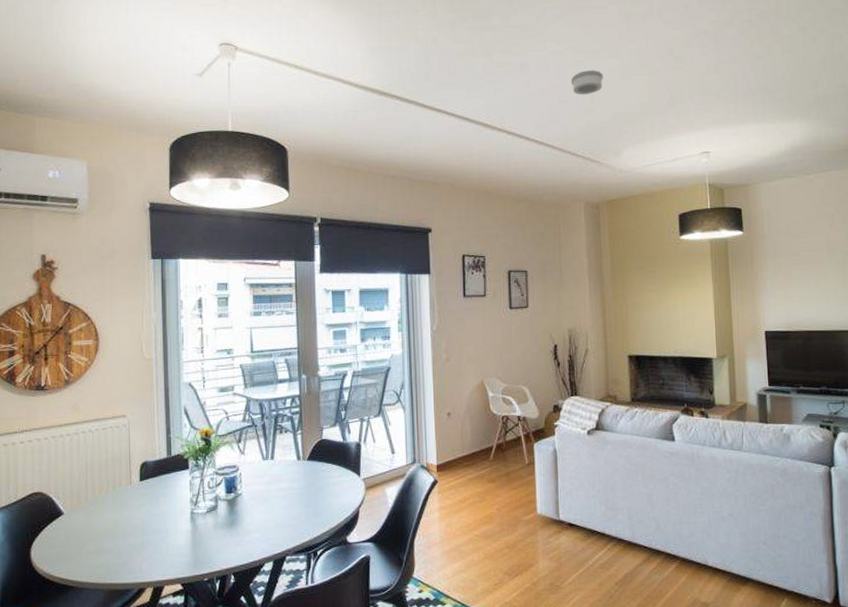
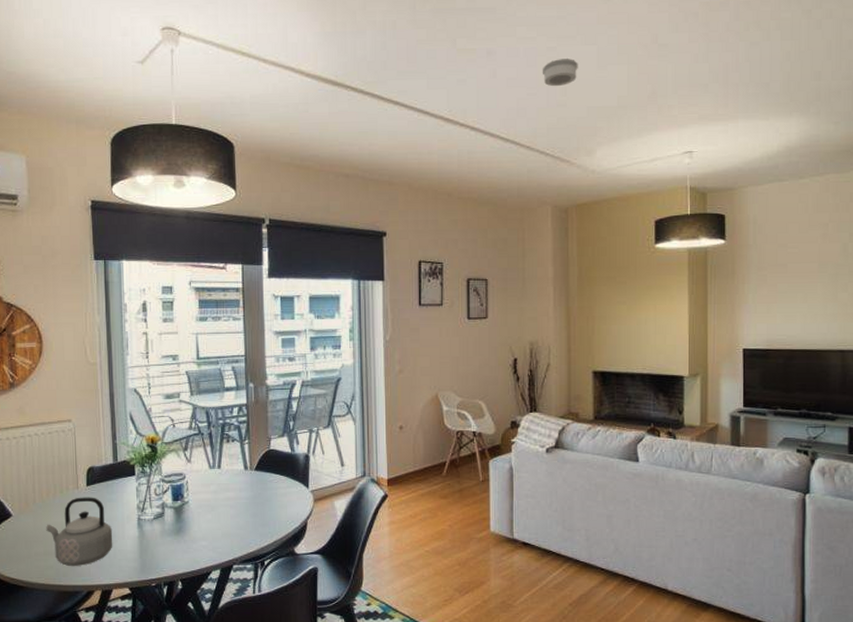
teapot: none [98,492,166,563] -> present [46,497,113,566]

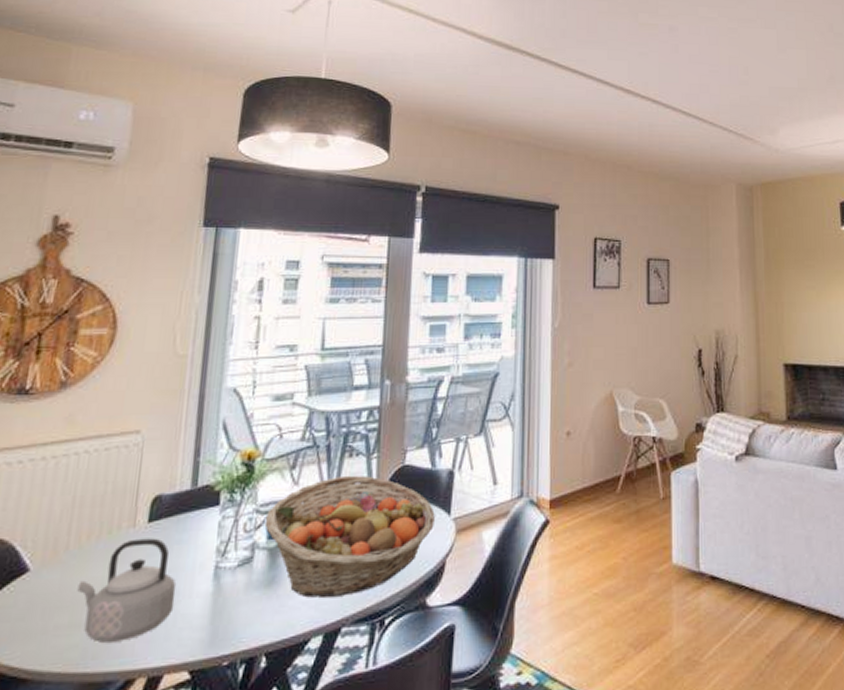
fruit basket: none [169,456,296,543] -> present [264,475,435,598]
smoke detector: present [542,57,578,87] -> none [723,39,759,66]

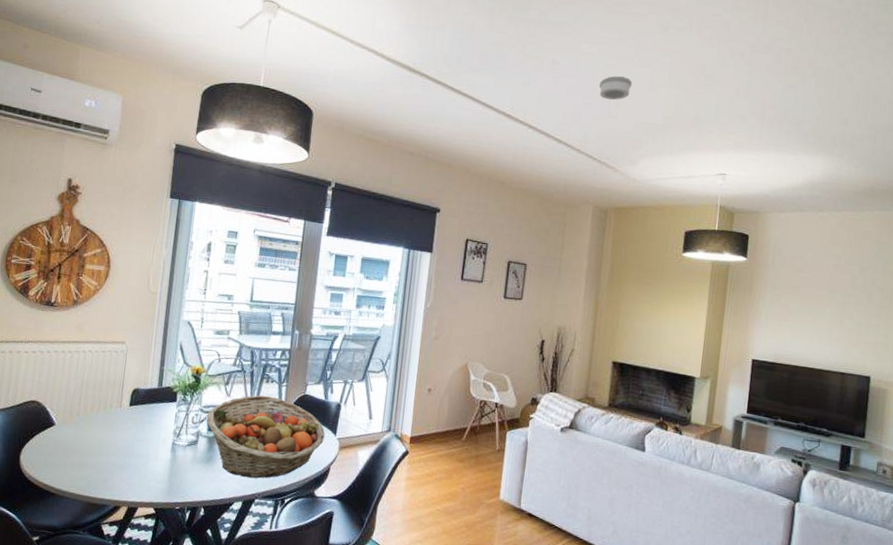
teapot: present [77,538,177,643] -> none [85,415,147,481]
smoke detector: none [723,39,759,66] -> present [599,76,632,101]

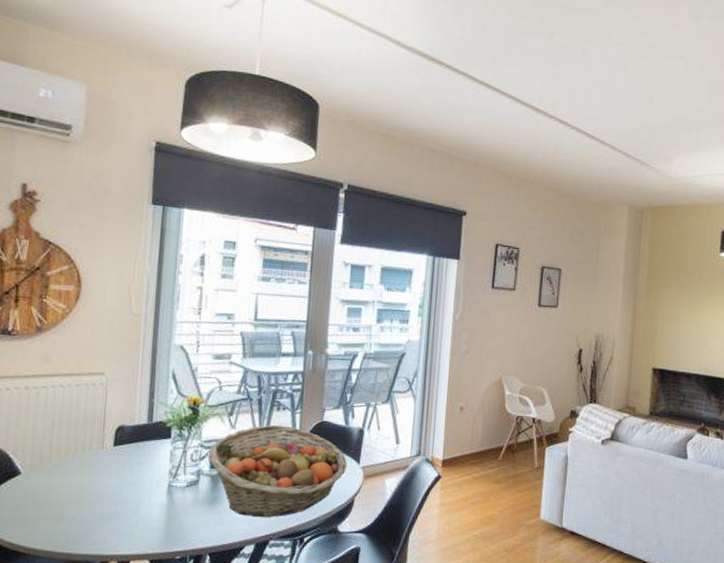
smoke detector: present [599,76,632,101] -> none [631,67,665,94]

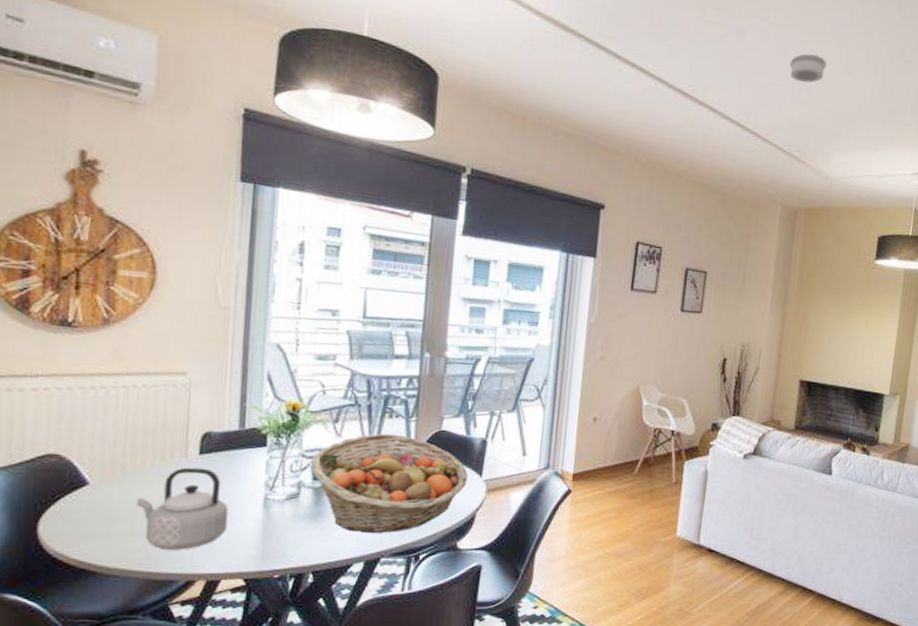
teapot: none [60,457,138,533] -> present [136,467,229,550]
smoke detector: none [631,67,665,94] -> present [789,53,827,83]

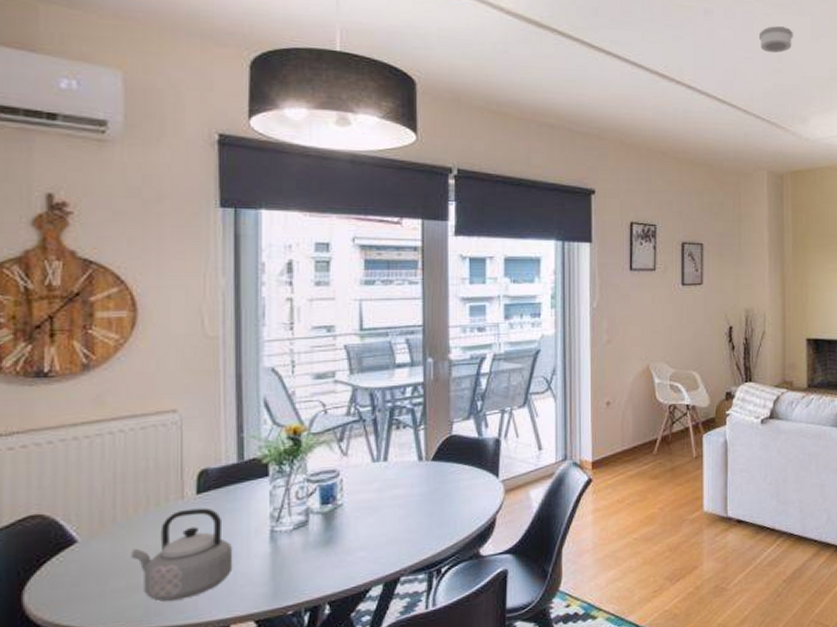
fruit basket: present [309,433,468,533] -> none [316,445,484,554]

